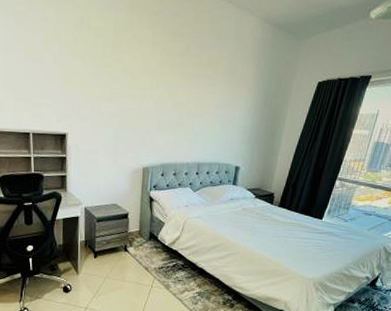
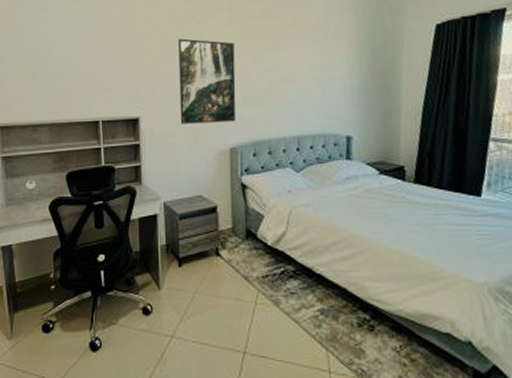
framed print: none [103,65,155,146] -> present [178,38,236,124]

